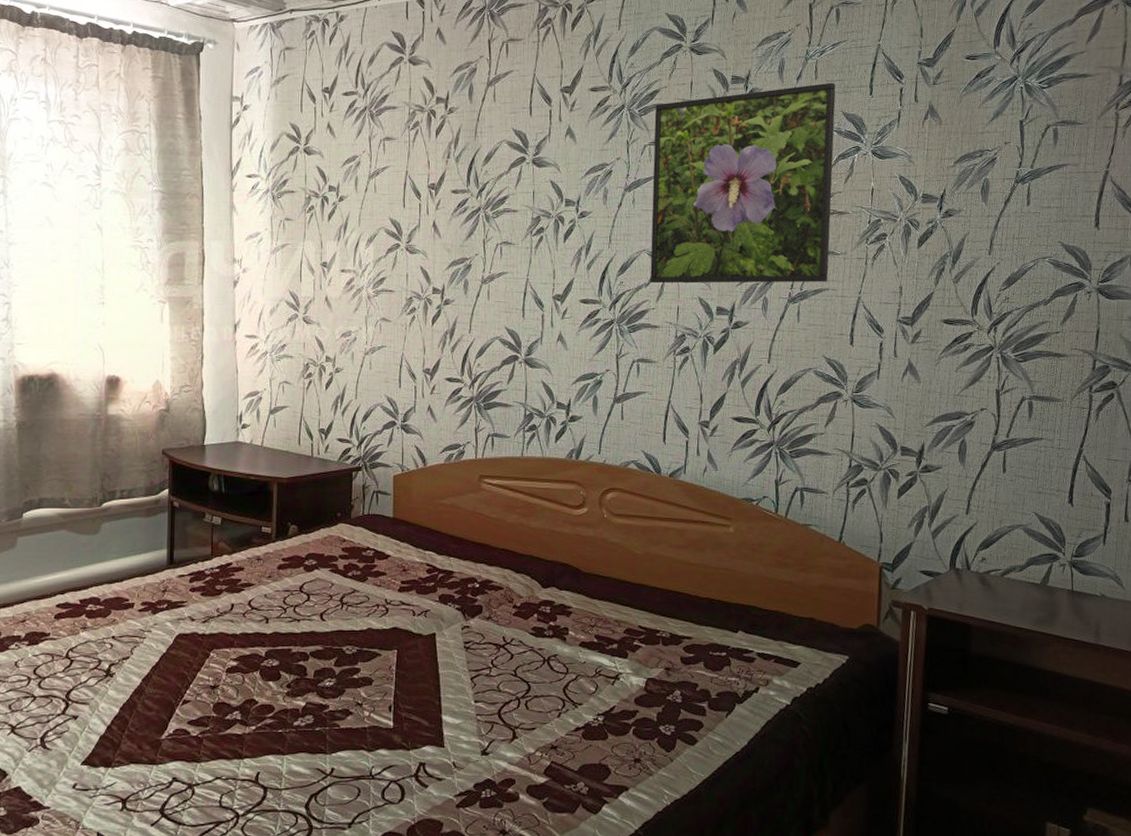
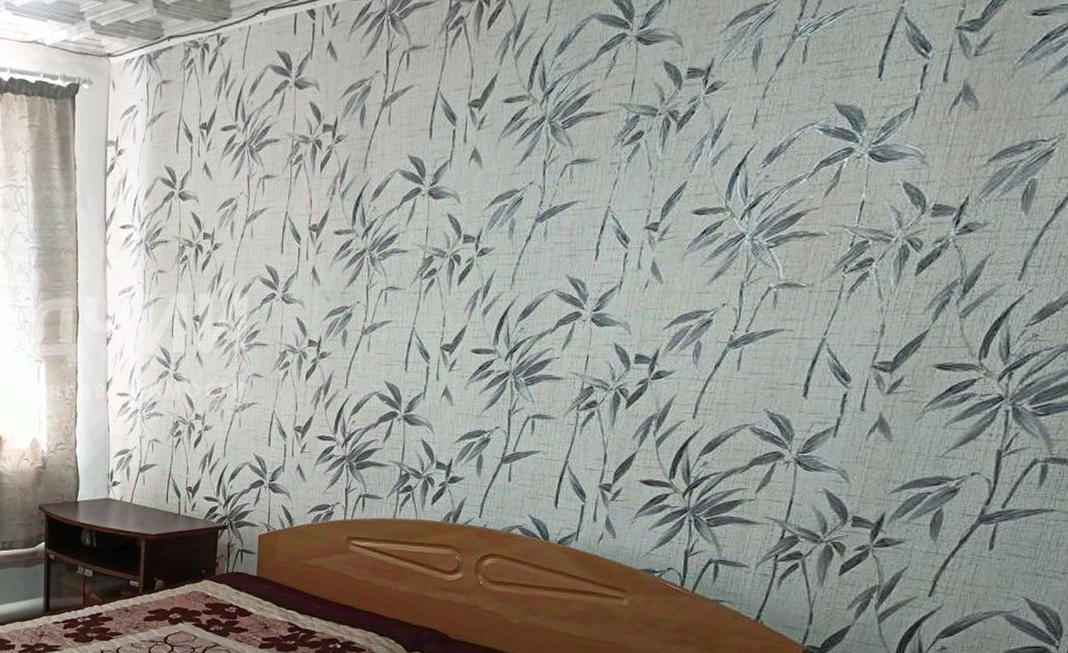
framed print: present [650,82,836,283] -> none [557,65,831,329]

